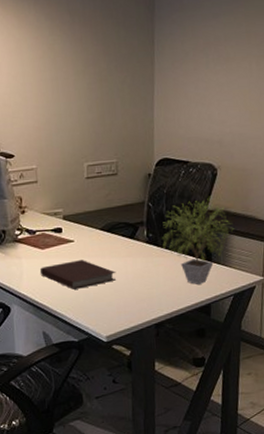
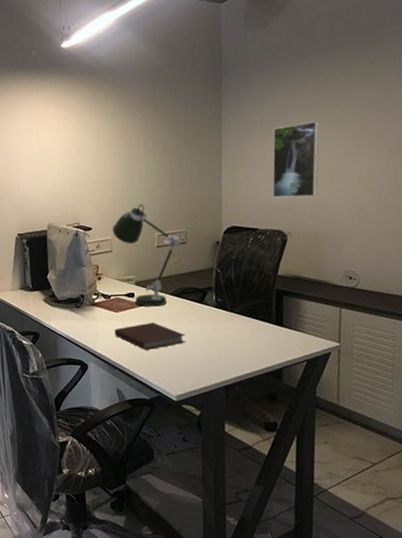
desk lamp: none [37,131,112,243] -> present [112,204,182,307]
potted plant: present [161,196,235,285] -> none [230,261,307,350]
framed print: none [203,53,250,131] -> present [272,120,320,198]

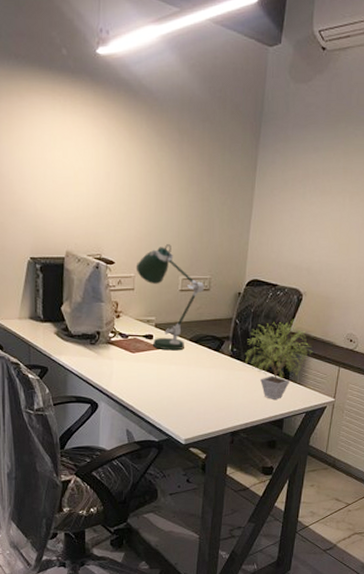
notebook: present [114,323,186,350] -> none [128,366,200,393]
potted plant: none [230,261,307,350] -> present [244,319,313,401]
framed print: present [272,120,320,198] -> none [294,187,344,261]

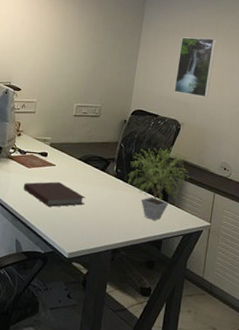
notebook: none [128,366,200,393] -> present [23,181,86,207]
desk lamp: present [136,244,205,351] -> none [38,77,96,168]
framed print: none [294,187,344,261] -> present [174,37,216,97]

